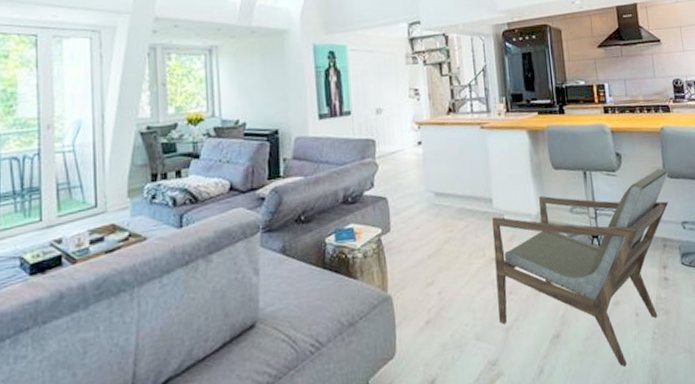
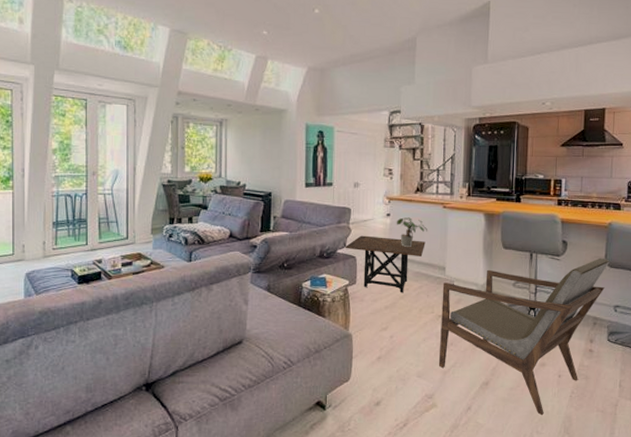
side table: none [372,170,466,236] -> present [344,235,426,292]
potted plant: none [429,143,466,180] -> present [396,217,427,247]

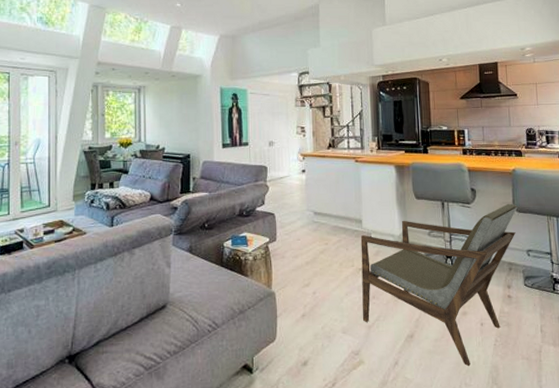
side table: present [344,235,426,292] -> none [263,192,341,247]
potted plant: present [396,217,427,247] -> none [311,173,342,202]

